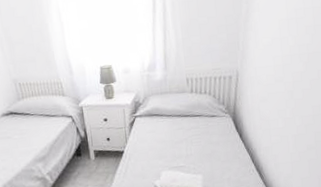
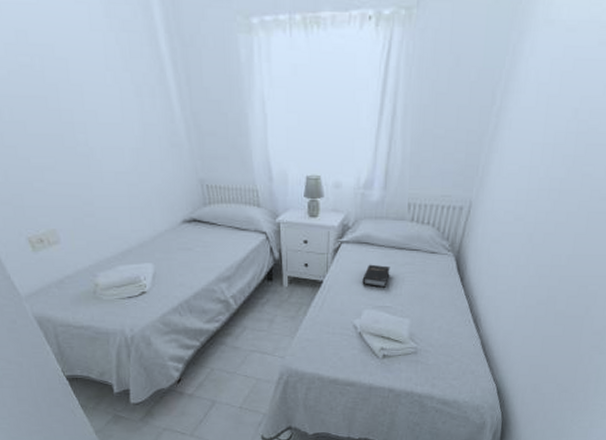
hardback book: none [157,131,179,151] -> present [362,264,390,288]

